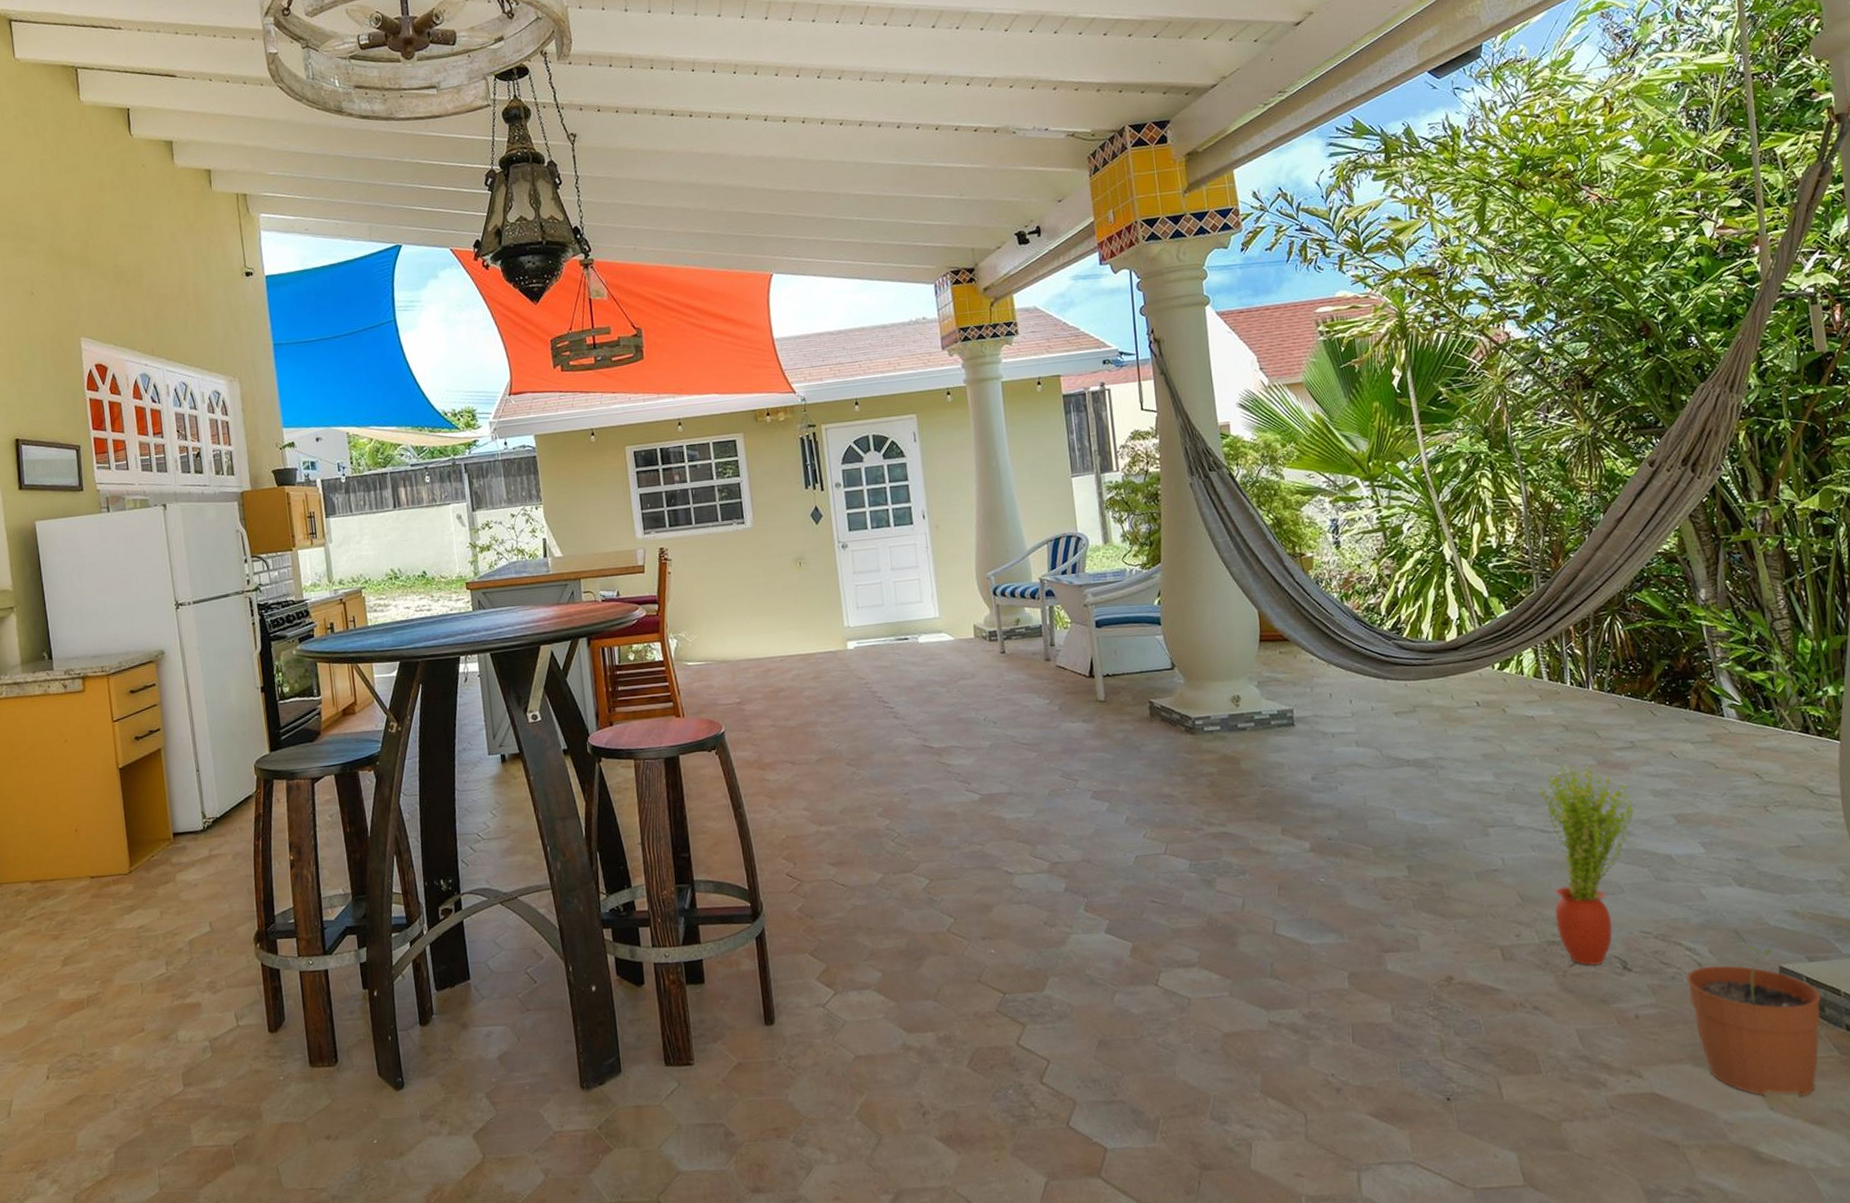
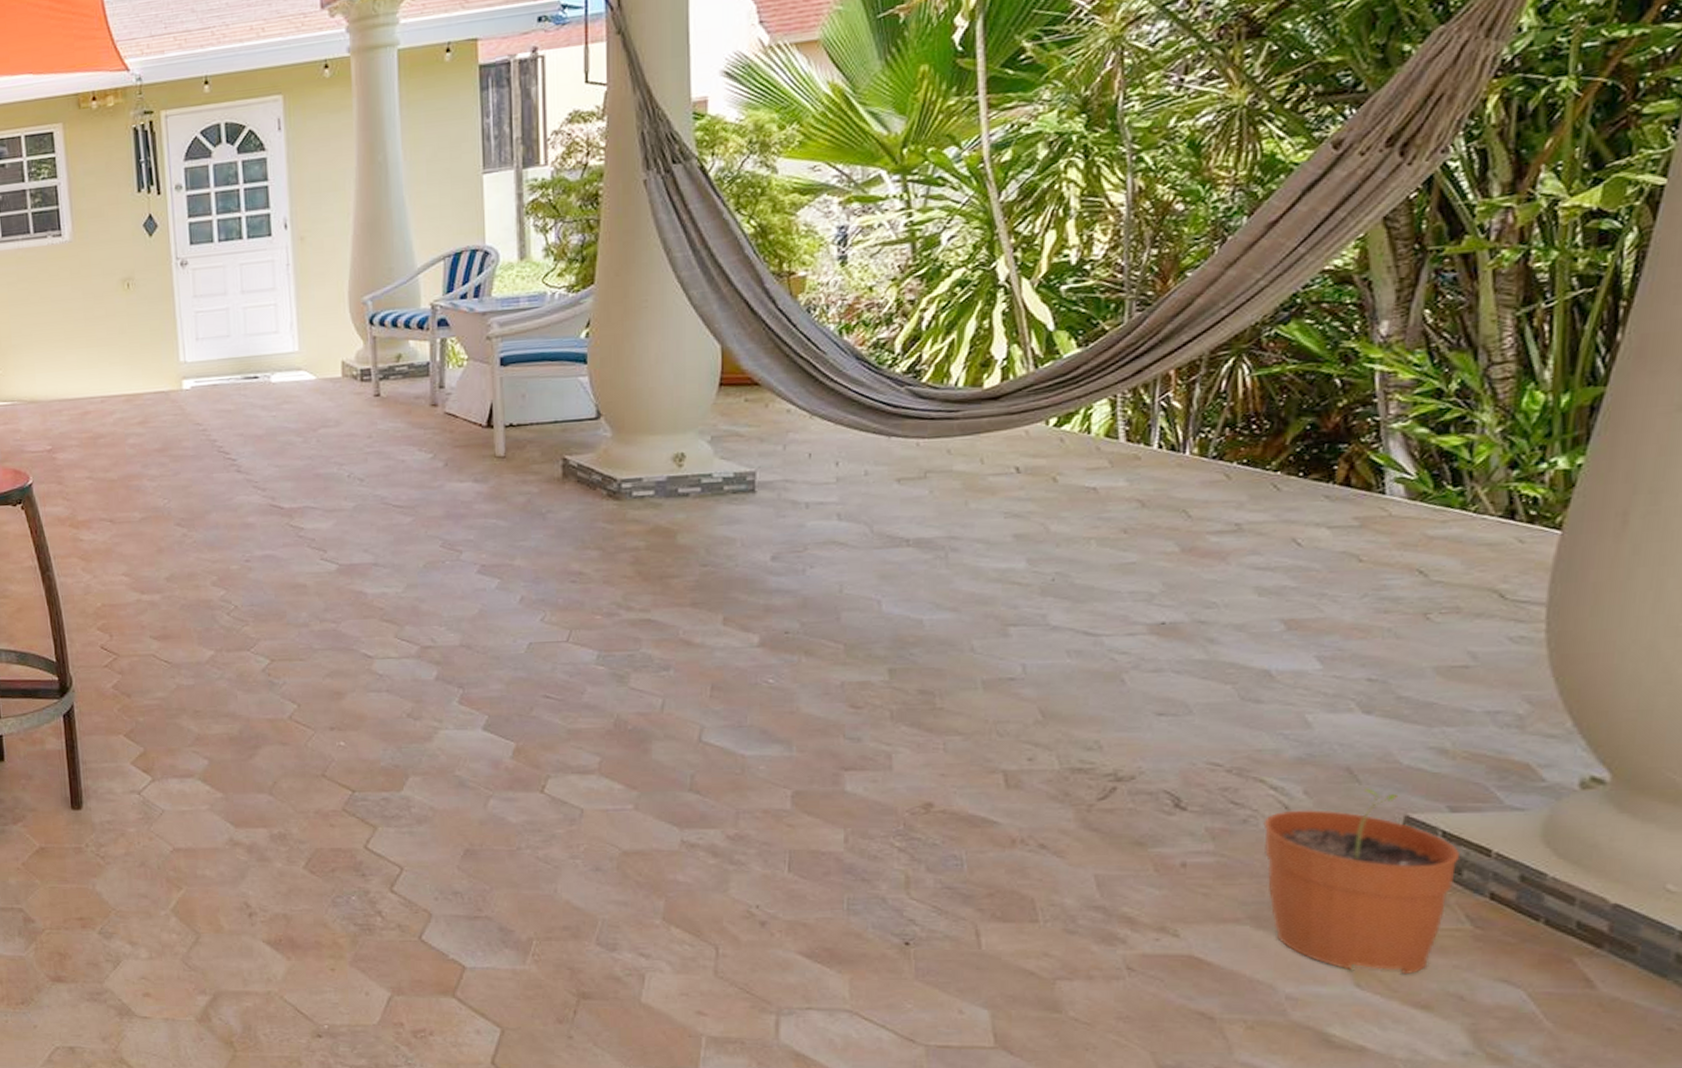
potted plant: present [1538,762,1635,966] -> none [1087,547,1227,800]

